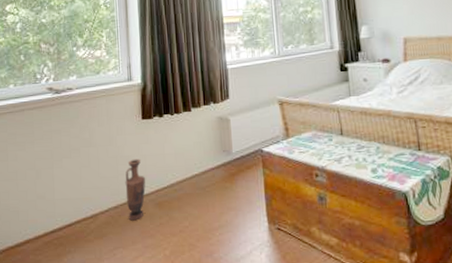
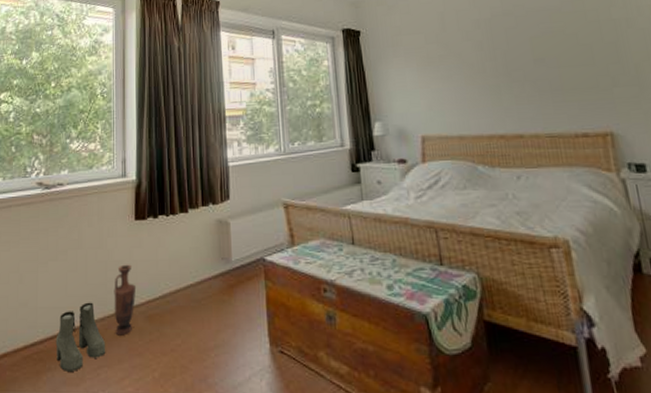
boots: none [73,193,121,253] -> present [55,302,106,371]

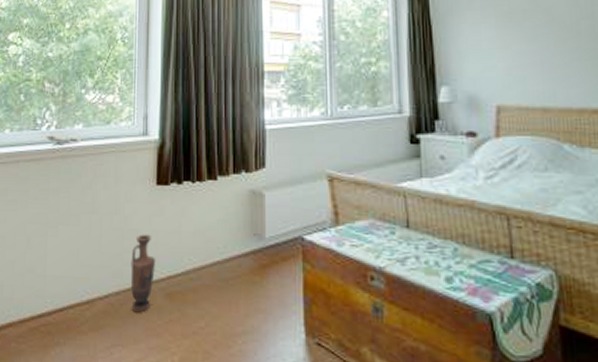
boots: present [55,302,106,371] -> none [65,273,121,348]

